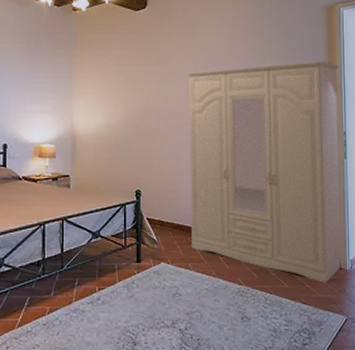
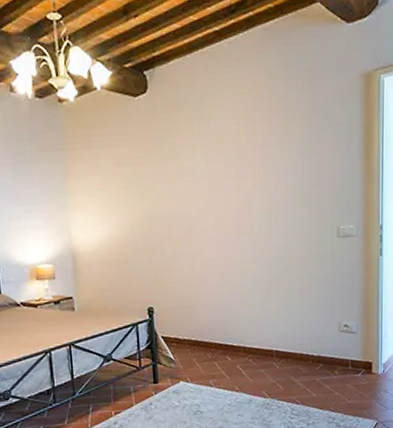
armoire: present [186,61,342,283] -> none [198,143,378,389]

